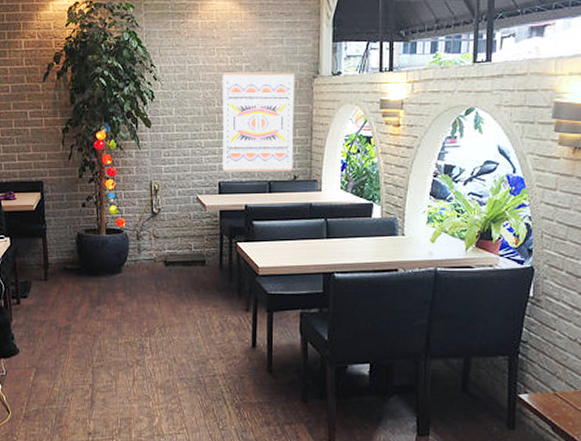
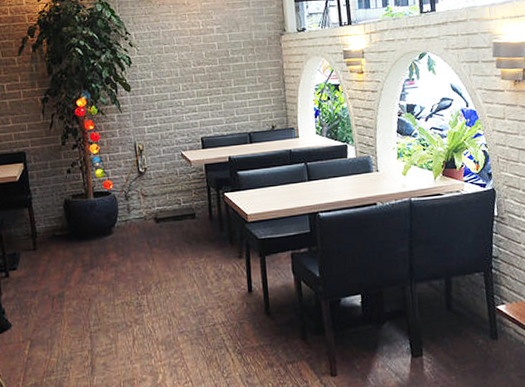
wall art: present [222,72,295,172] -> none [195,32,271,127]

